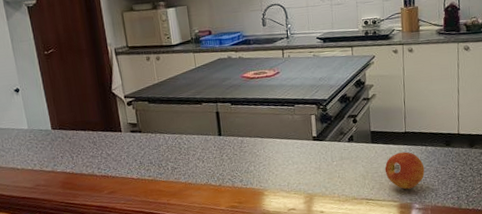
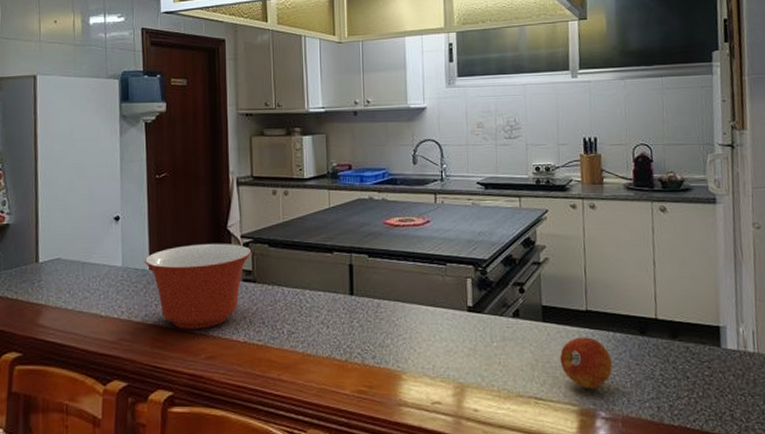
mixing bowl: none [46,103,135,173] -> present [144,243,252,329]

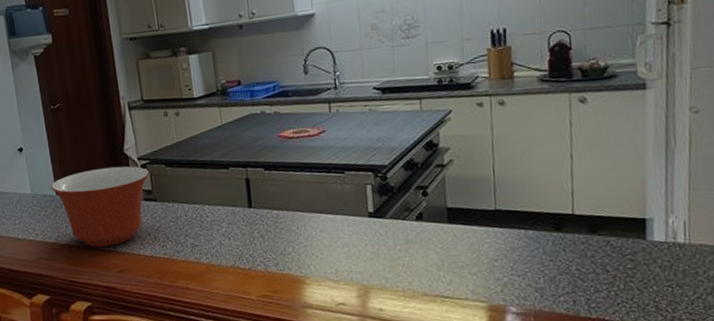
fruit: present [559,337,613,389] -> none [467,236,524,287]

